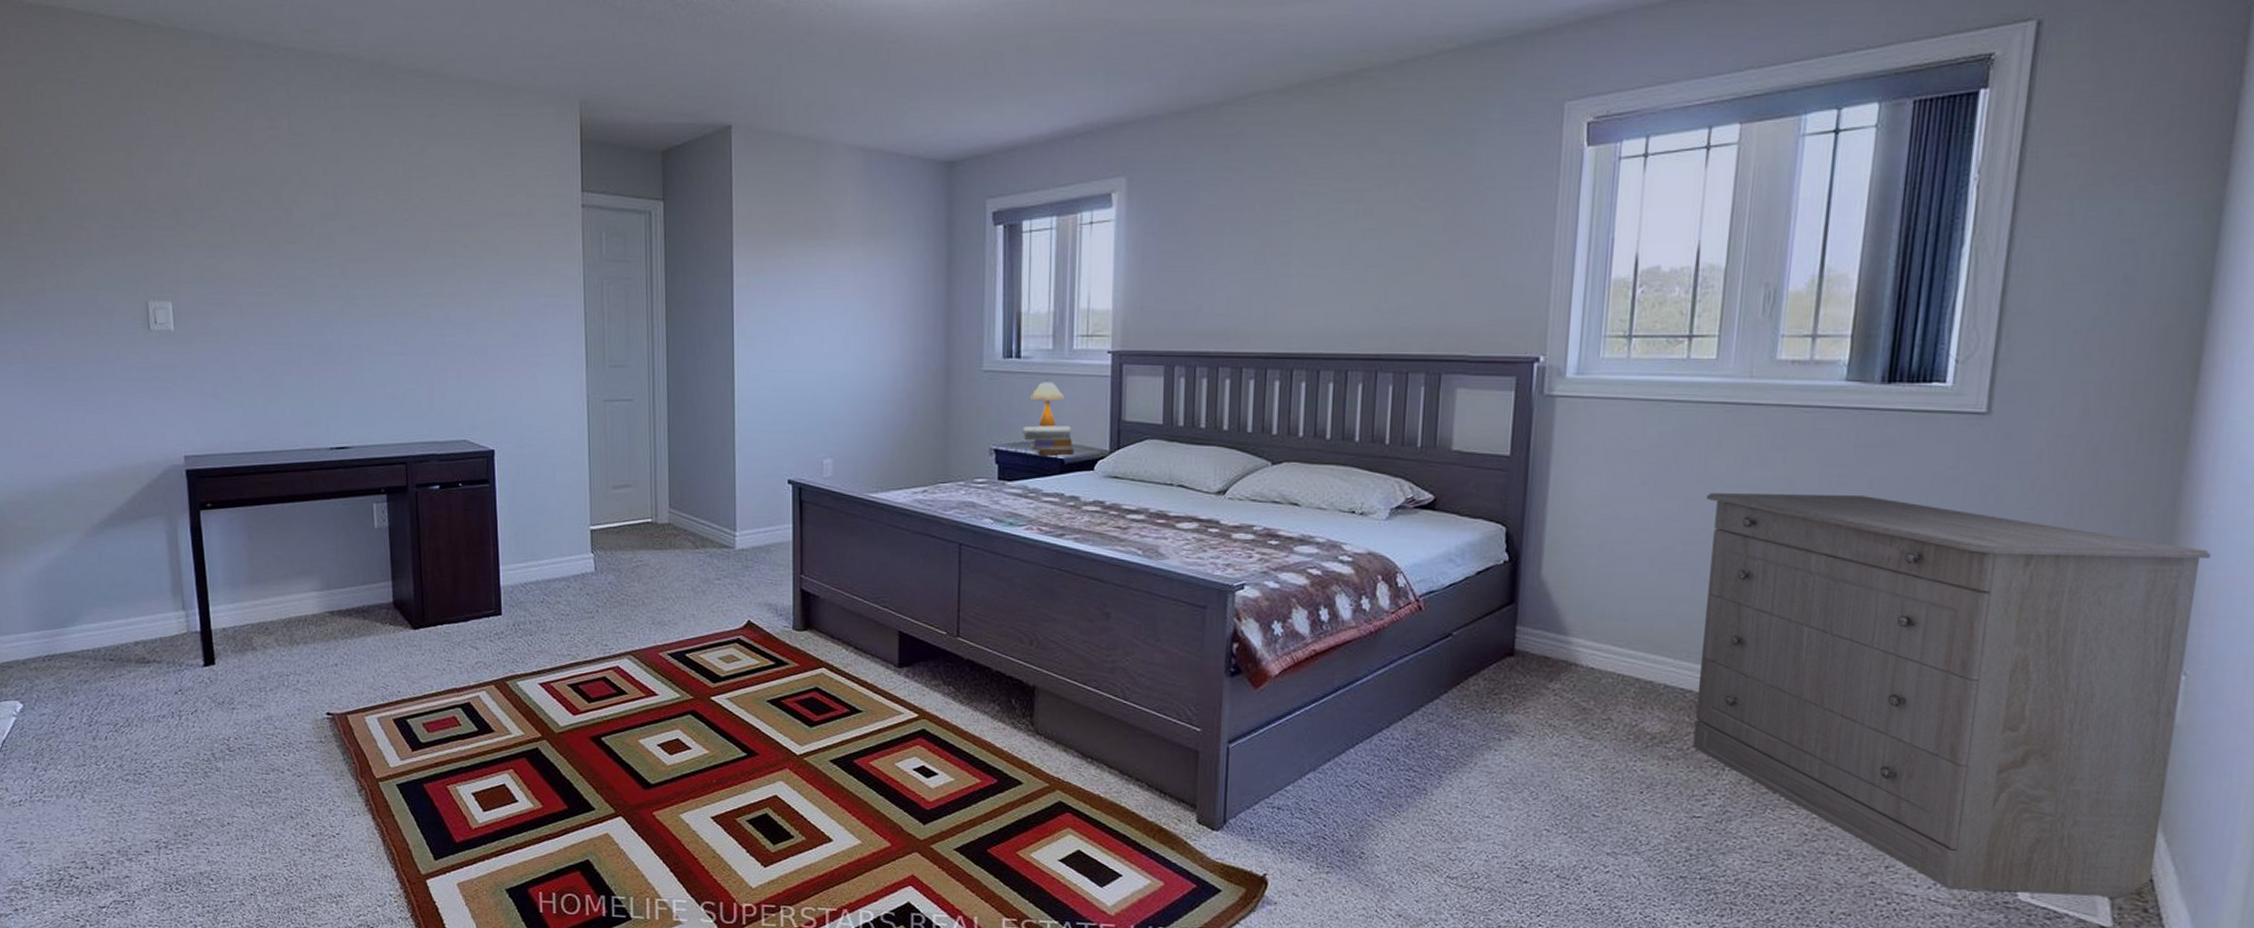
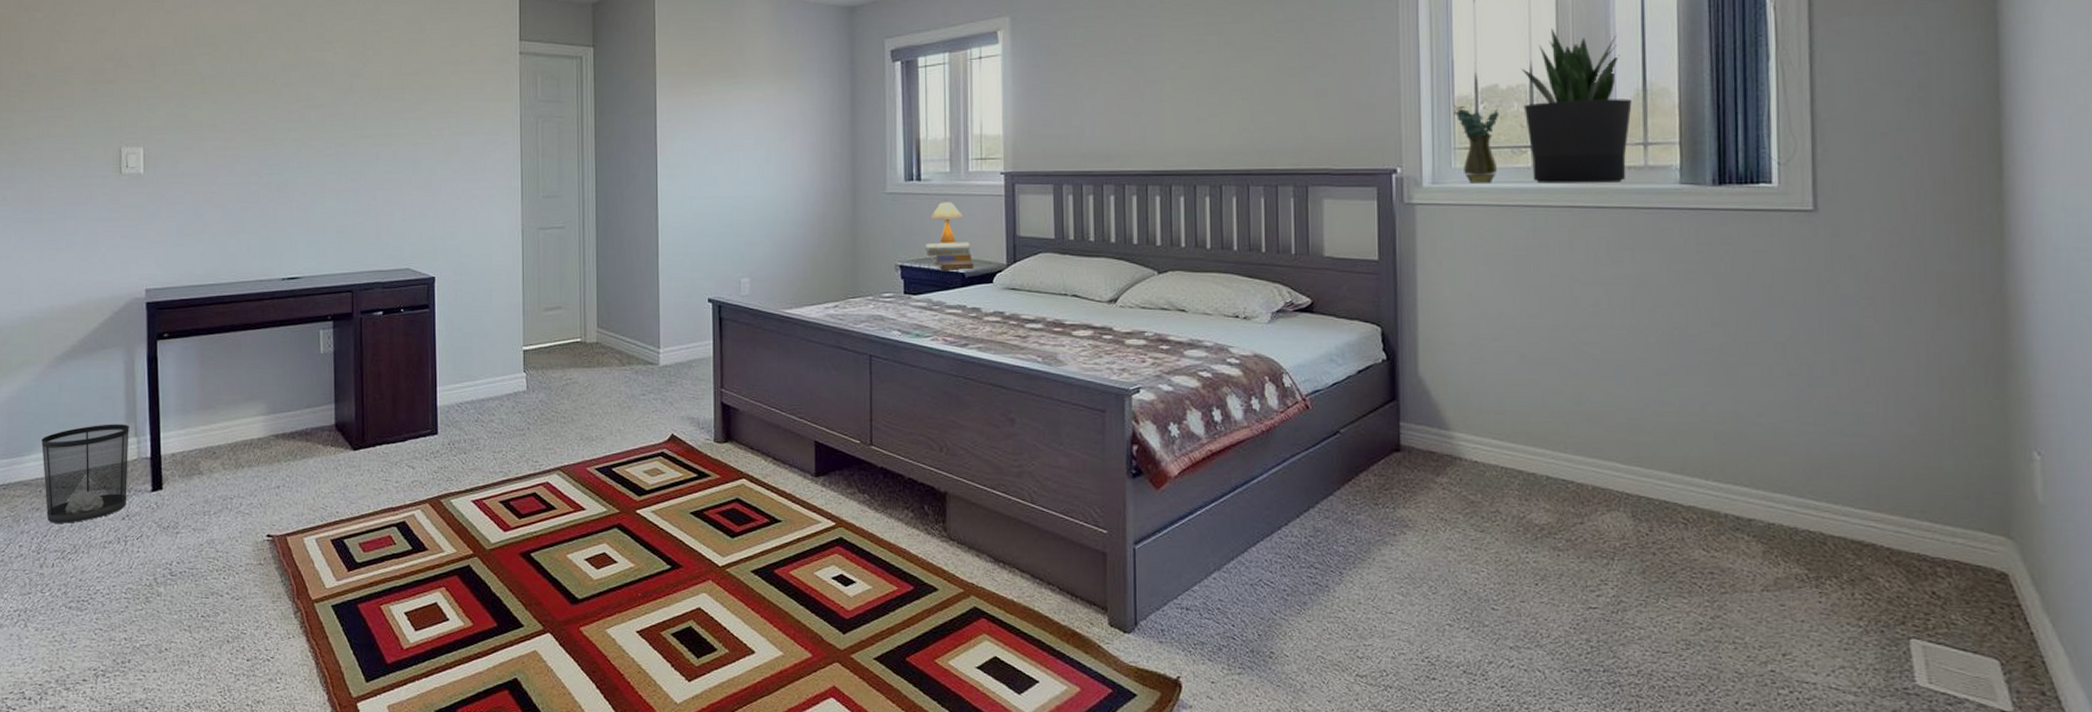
waste bin: none [84,596,179,697] -> present [41,424,129,523]
vase: none [1608,287,1659,377] -> present [1453,104,1500,185]
planter: none [1685,205,1806,378] -> present [1521,28,1632,184]
chest of drawers: present [1692,493,2212,898] -> none [1564,290,2044,681]

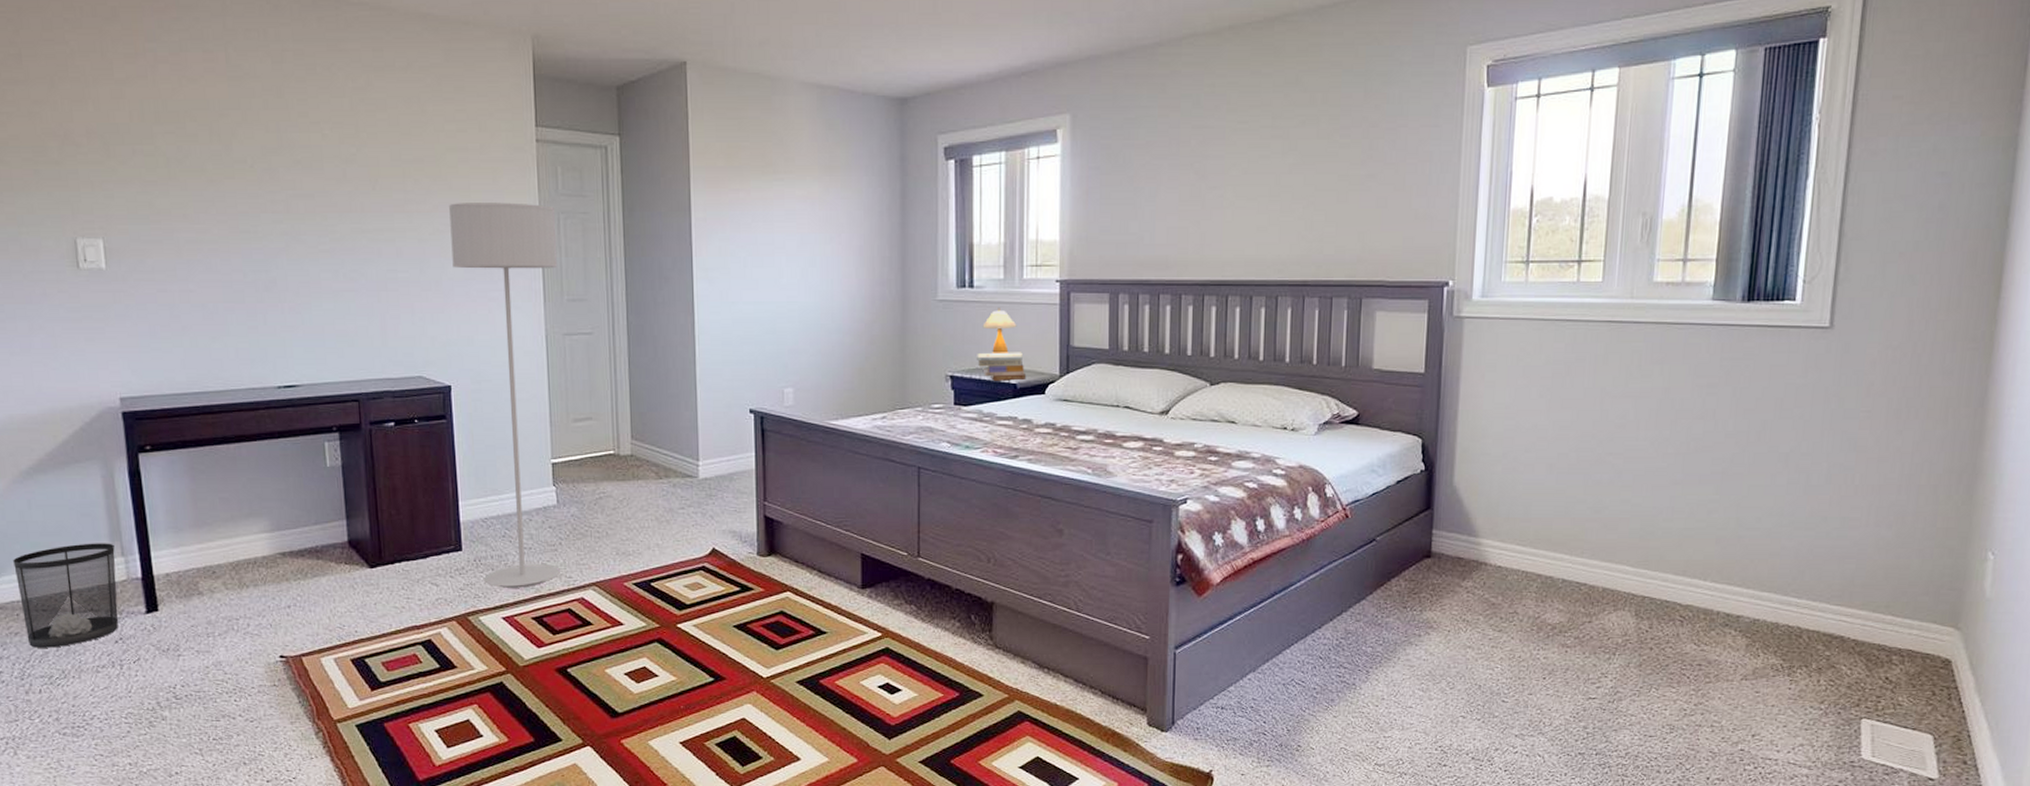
floor lamp: none [441,109,535,472] -> present [449,202,560,588]
vase: present [1453,104,1500,185] -> none [1508,216,1552,299]
planter: present [1521,28,1632,184] -> none [1575,141,1677,298]

